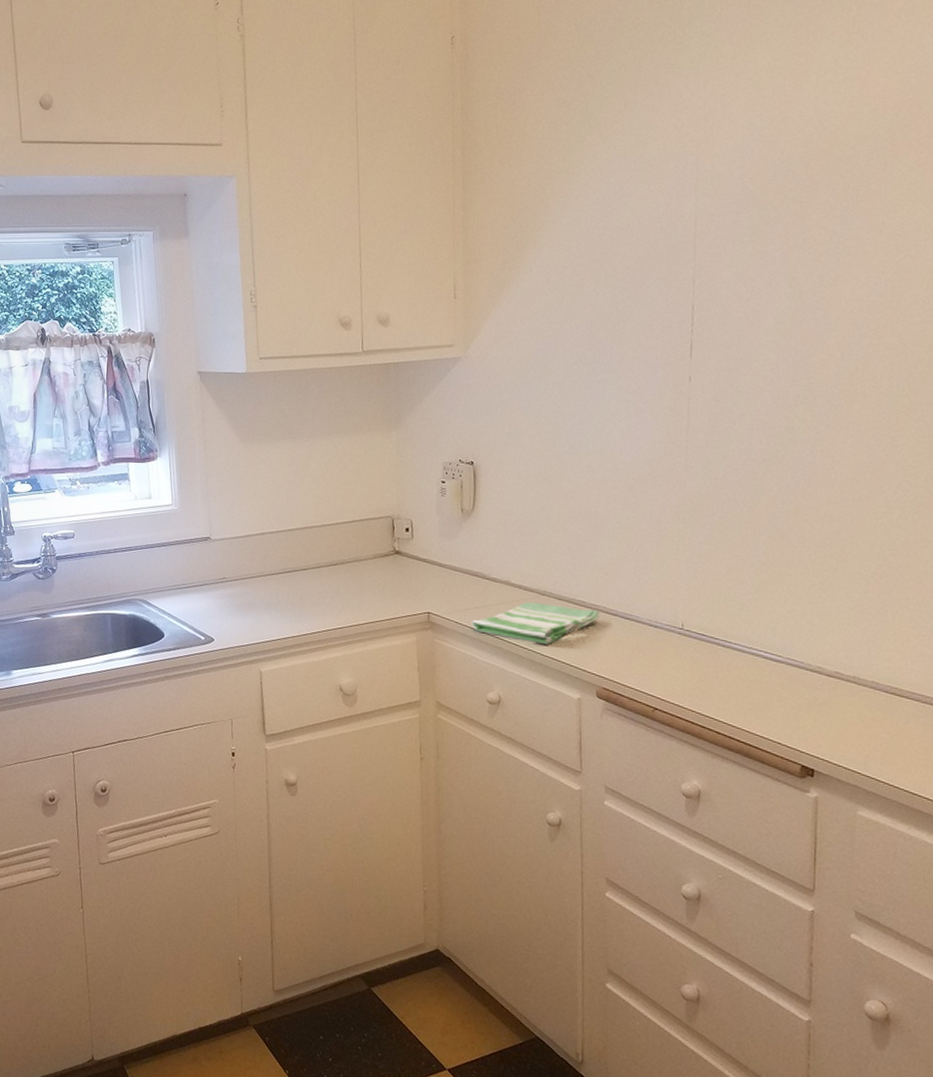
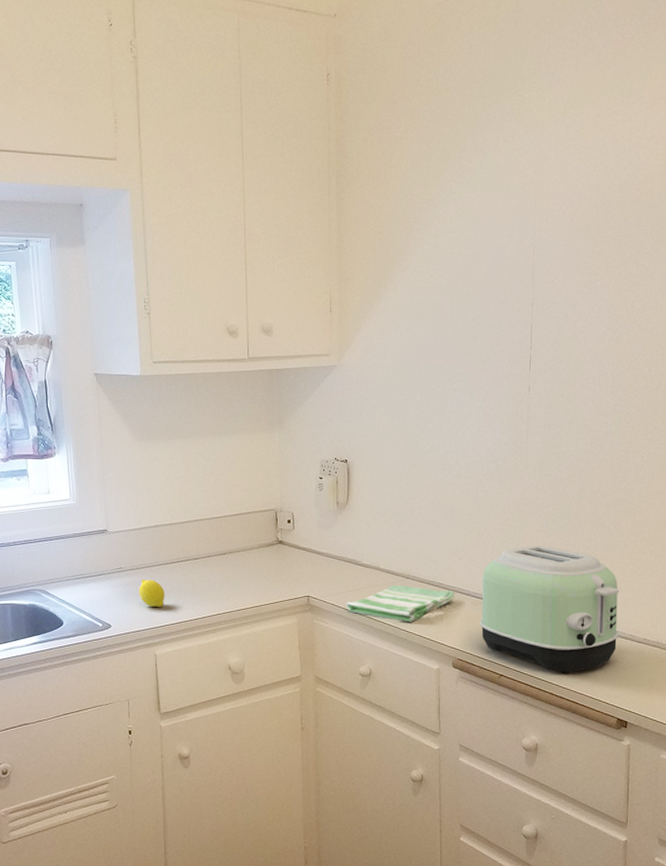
fruit: none [243,590,272,621] -> present [139,578,165,607]
toaster: none [629,559,804,710] -> present [479,545,619,674]

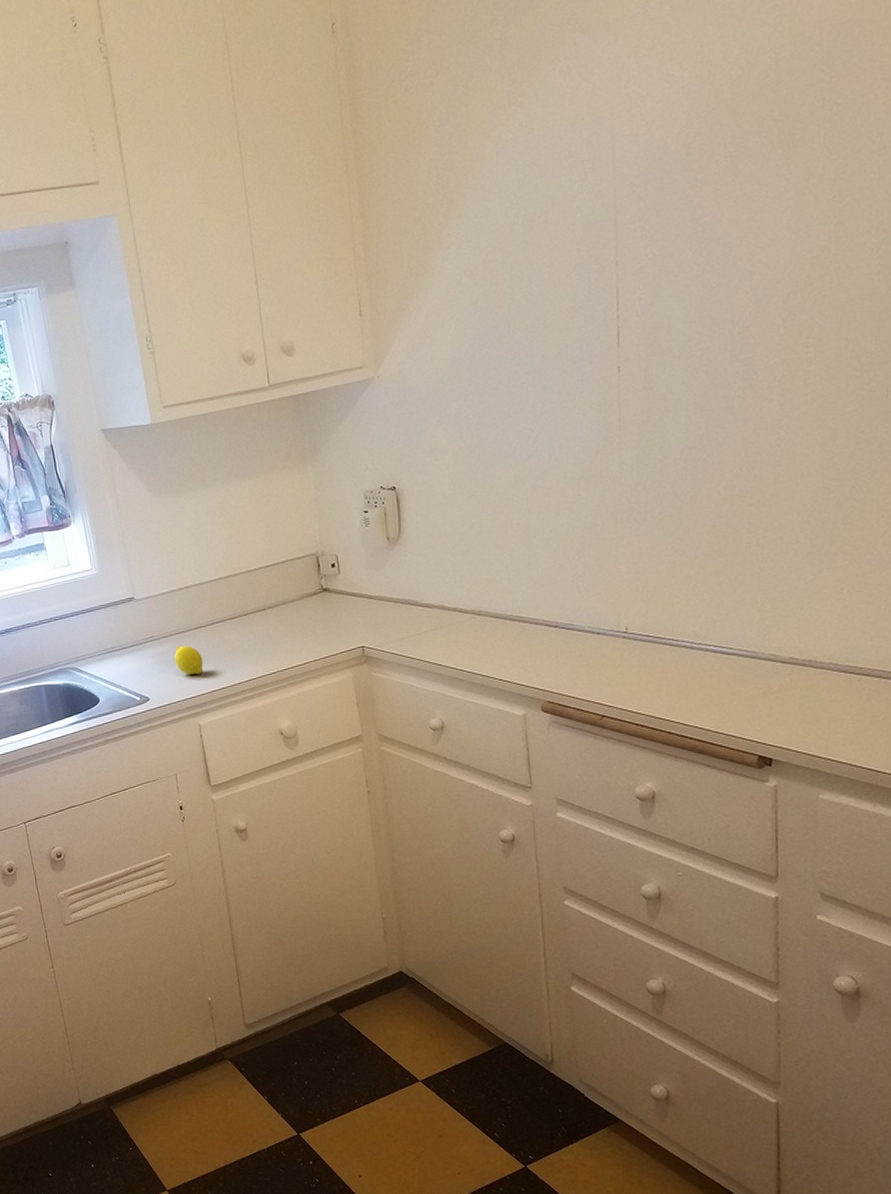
dish towel: present [345,585,455,623] -> none [406,623,539,666]
toaster: present [479,545,619,674] -> none [572,558,756,708]

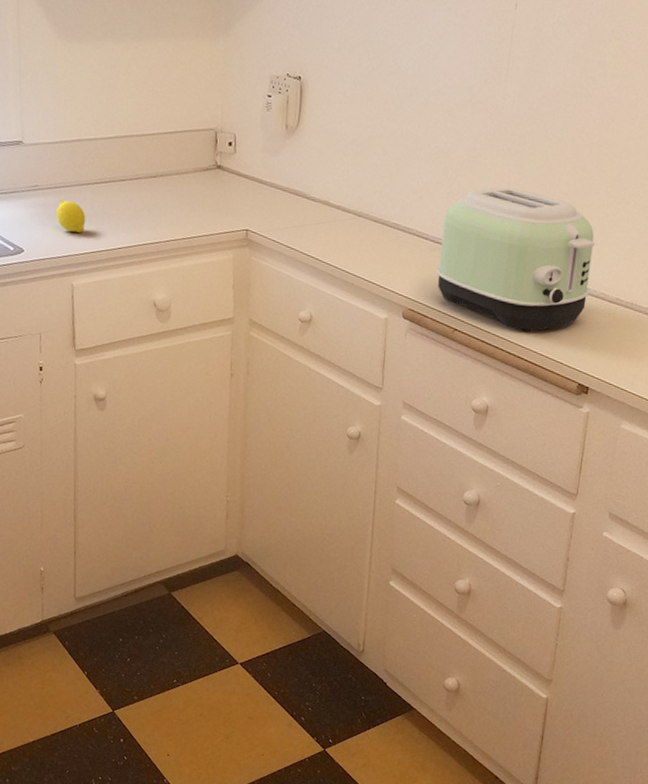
toaster: none [572,558,756,708] -> present [436,187,595,332]

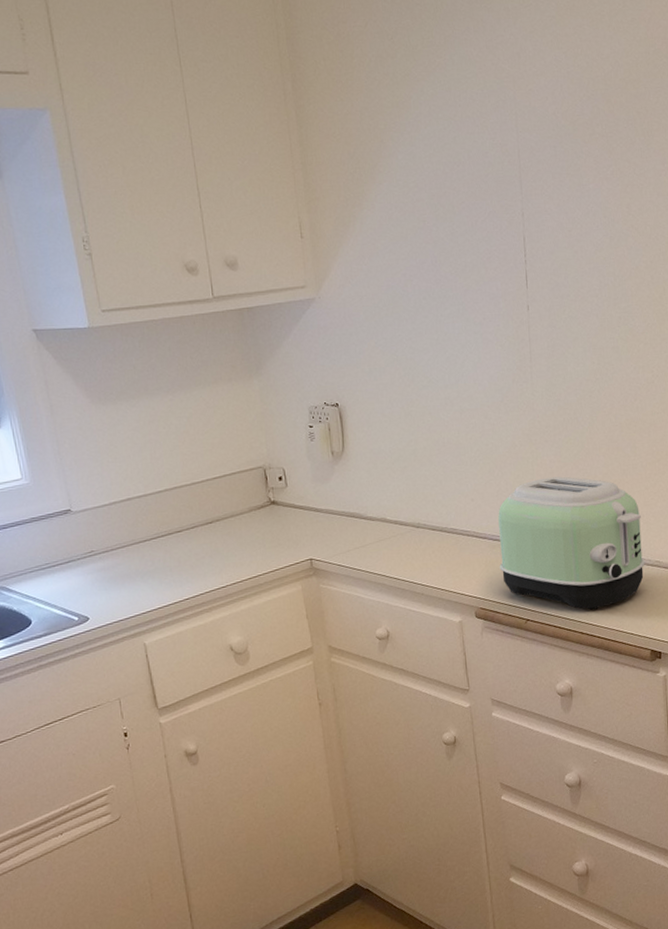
fruit: present [56,199,86,233] -> none [116,560,148,591]

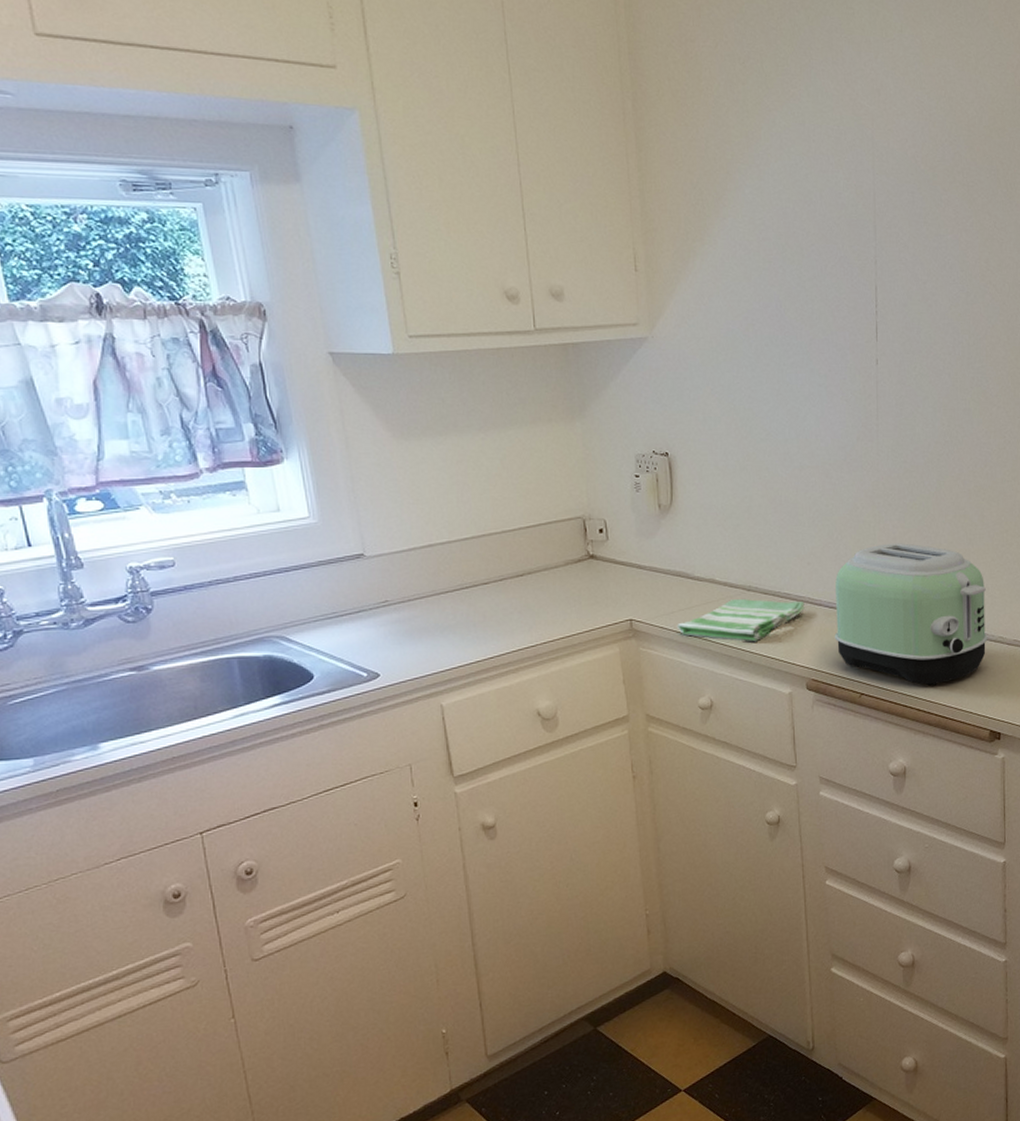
dish towel: none [353,535,471,576] -> present [676,599,805,642]

